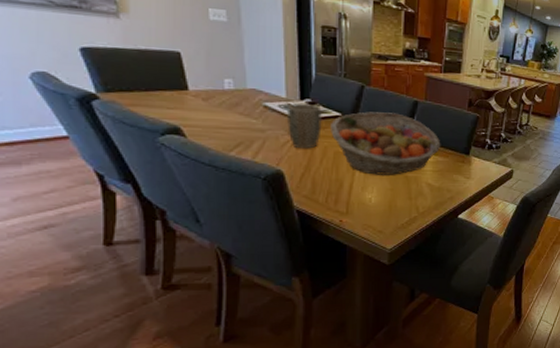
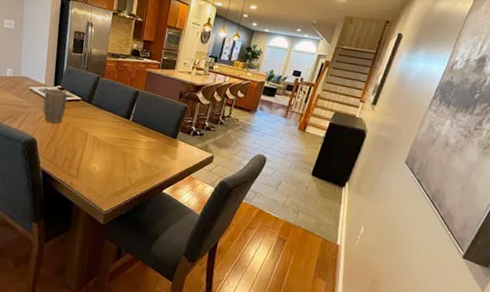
fruit basket: present [331,112,441,175] -> none [72,97,154,150]

